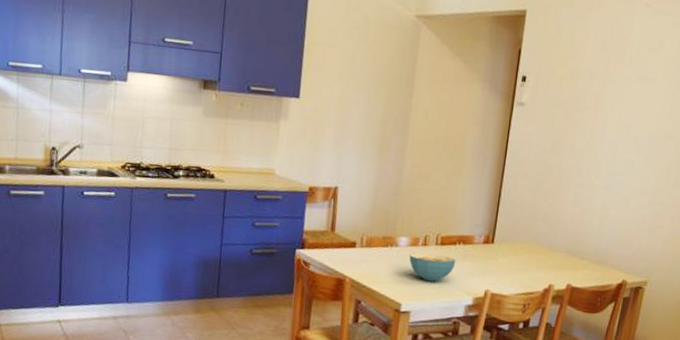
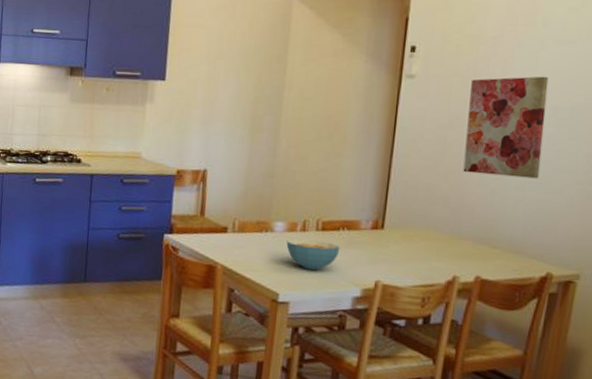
wall art: none [561,108,632,199] -> present [463,76,549,179]

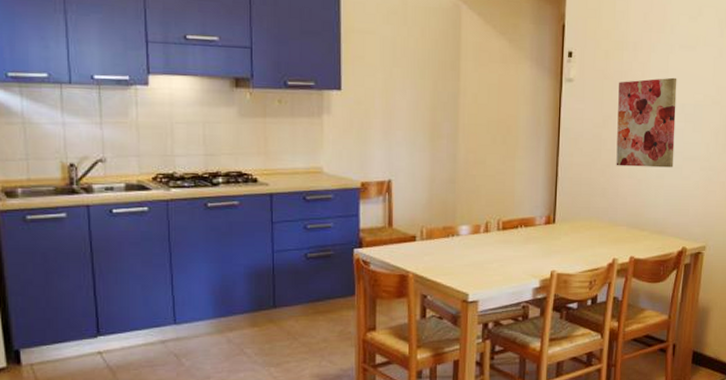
cereal bowl: present [286,239,340,271] -> none [472,240,519,268]

